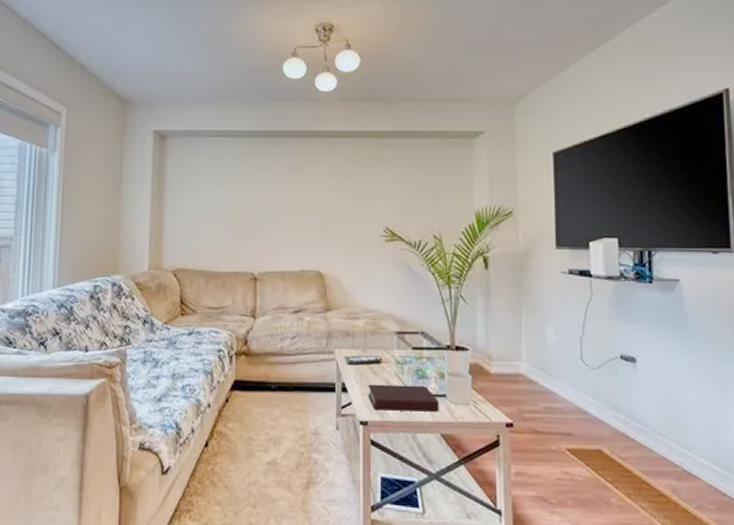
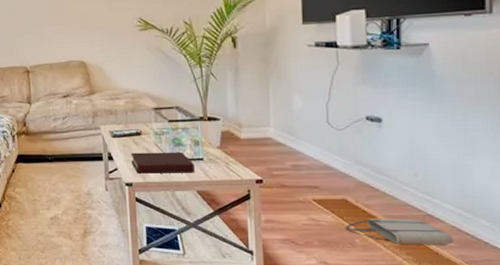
mug: present [444,370,473,406] -> none [198,138,225,167]
tote bag: none [600,473,711,507] -> present [345,218,454,245]

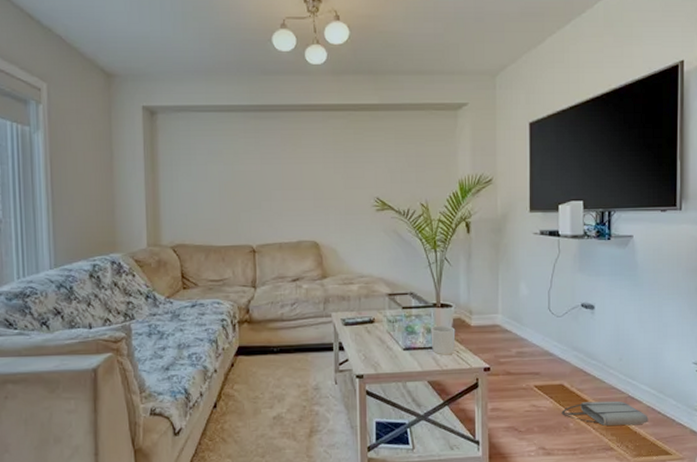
book: present [131,152,194,174] -> none [363,340,426,365]
mug: none [198,138,225,167] -> present [431,325,456,355]

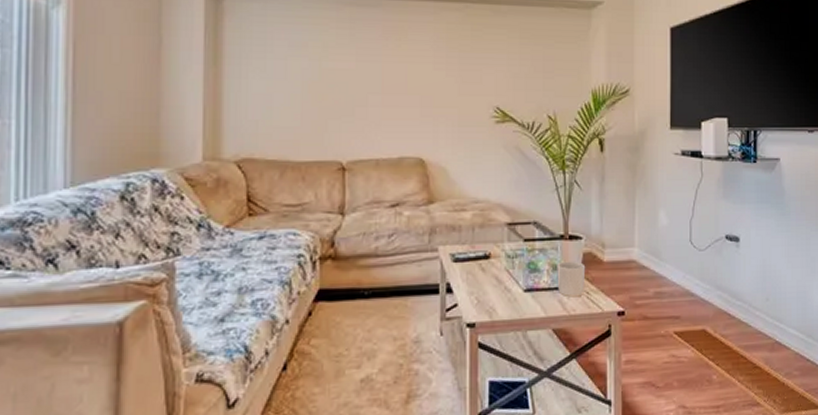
tote bag: present [561,401,649,426] -> none [703,347,797,377]

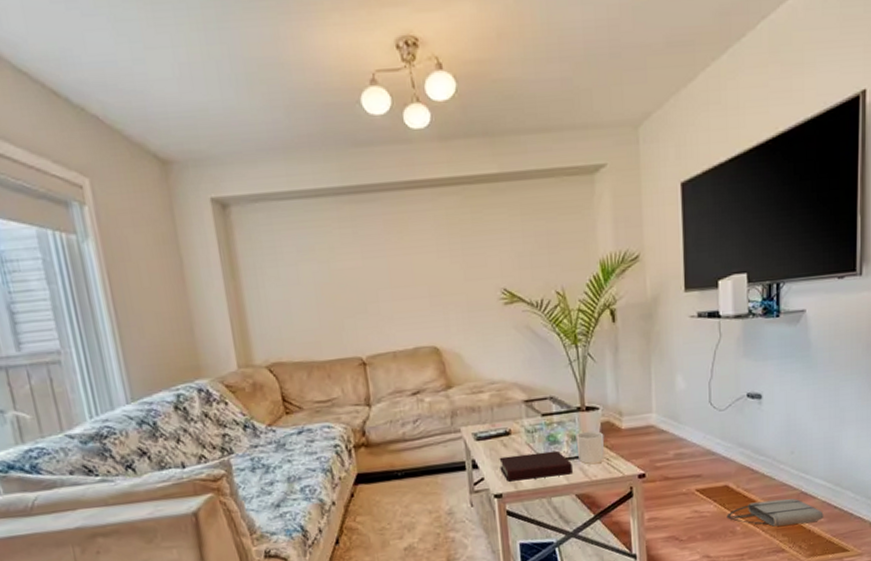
book: none [475,279,551,310] -> present [499,450,573,482]
tote bag: none [703,347,797,377] -> present [726,498,824,527]

